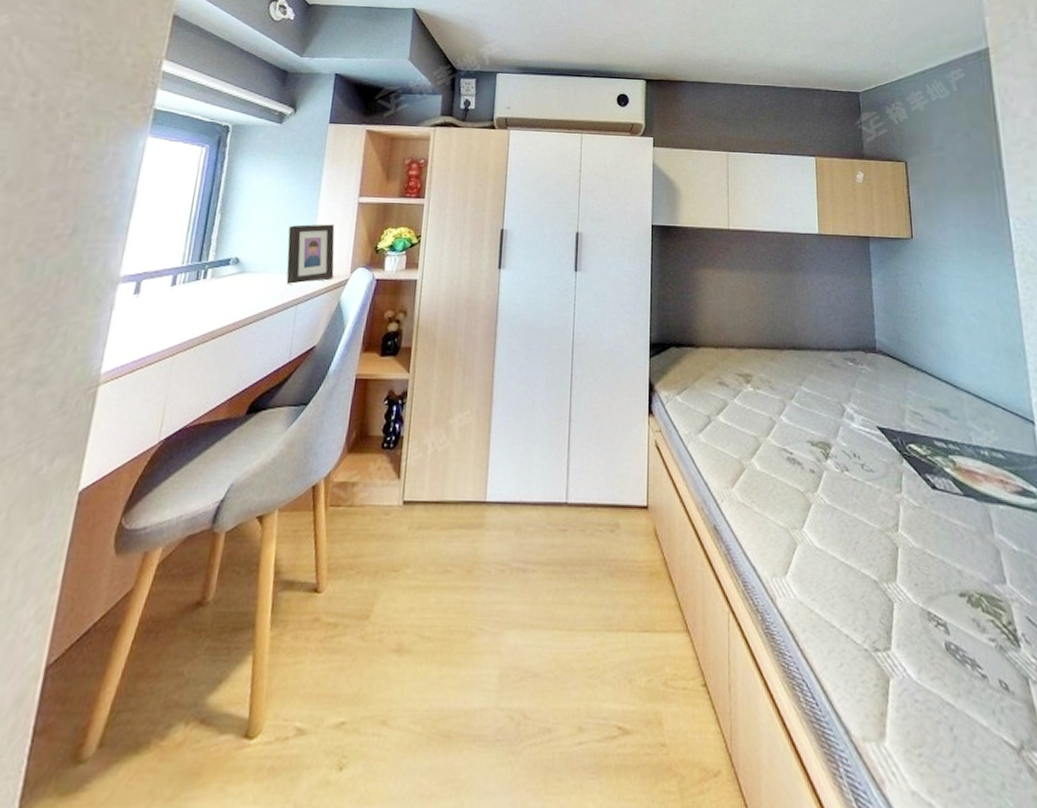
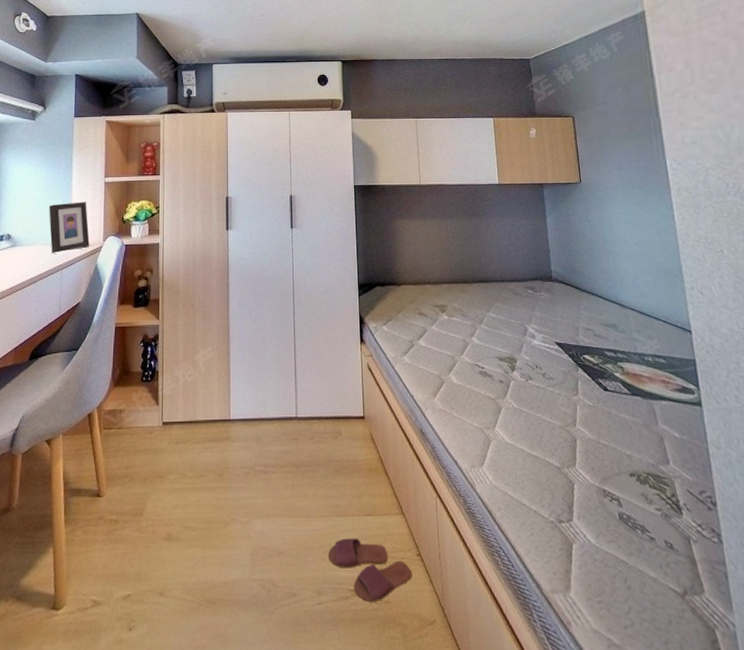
slippers: none [594,659,695,744] -> present [328,538,413,602]

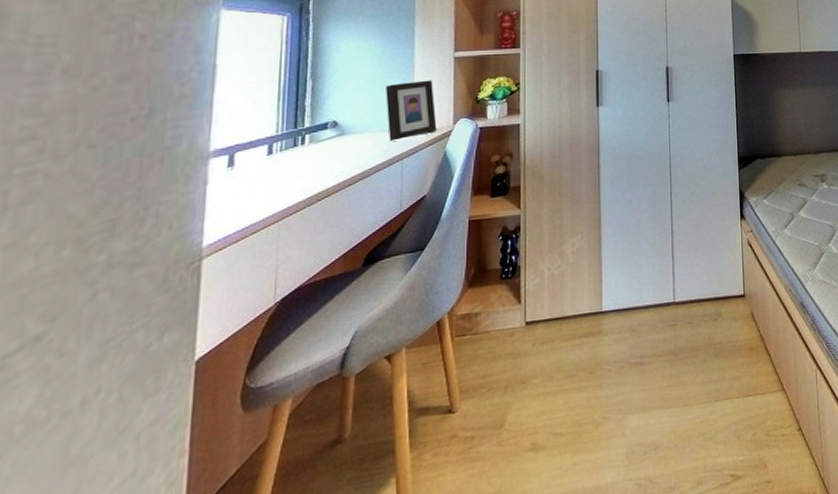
slippers: present [328,538,413,602] -> none [708,420,793,485]

